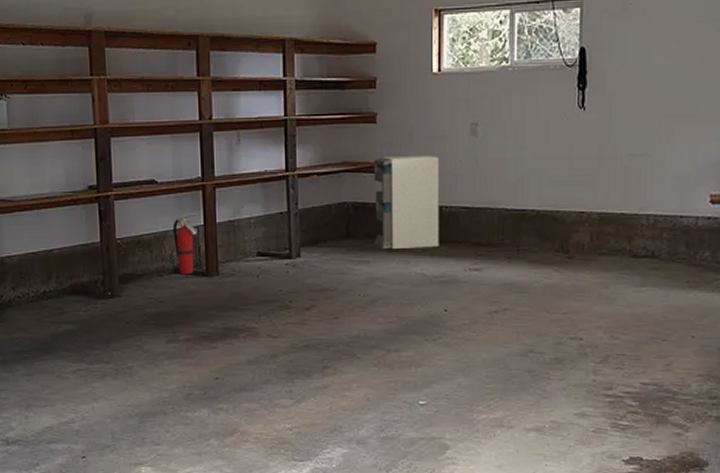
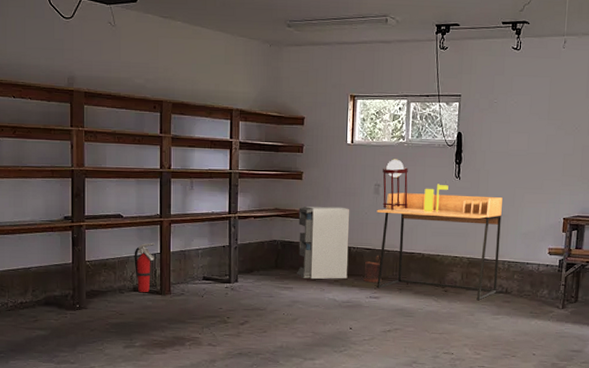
bucket: none [460,214,484,251] -> present [363,255,382,283]
desk: none [474,130,644,267] -> present [376,192,502,300]
table lamp: none [481,88,517,156] -> present [382,159,409,211]
letter holder: none [536,117,569,156] -> present [423,184,448,212]

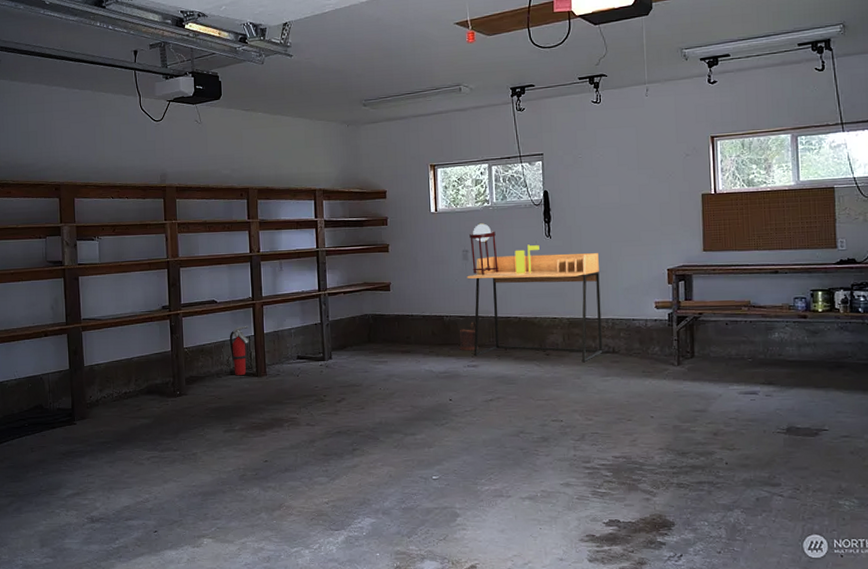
storage cabinet: present [297,206,350,280] -> none [387,276,443,352]

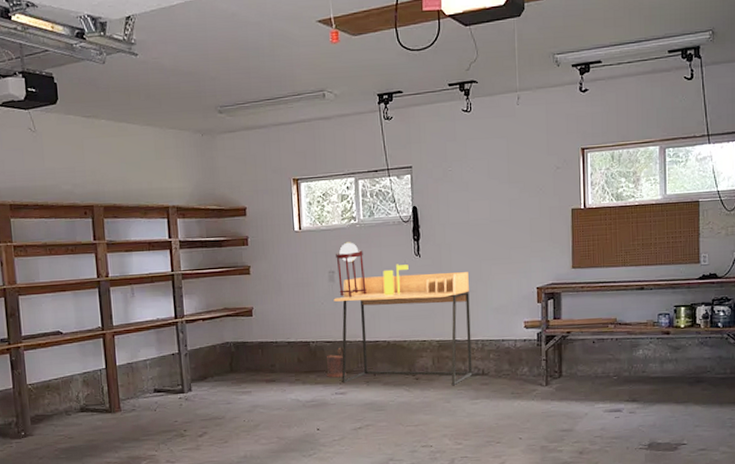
fire extinguisher: present [229,325,249,375] -> none [78,357,100,412]

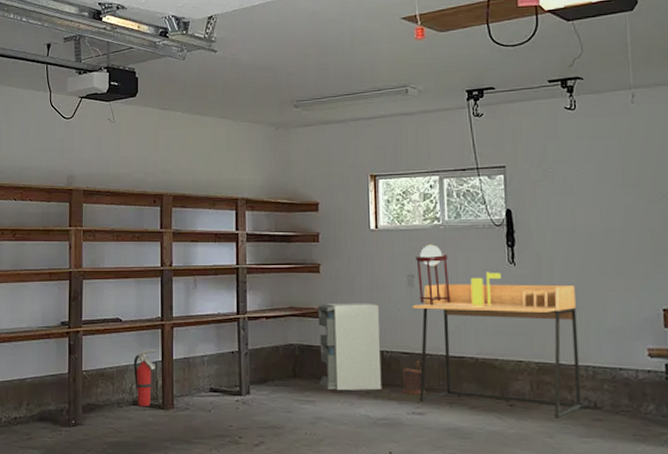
fire extinguisher: none [78,357,100,412] -> present [133,349,156,406]
storage cabinet: none [250,299,310,381] -> present [318,303,382,391]

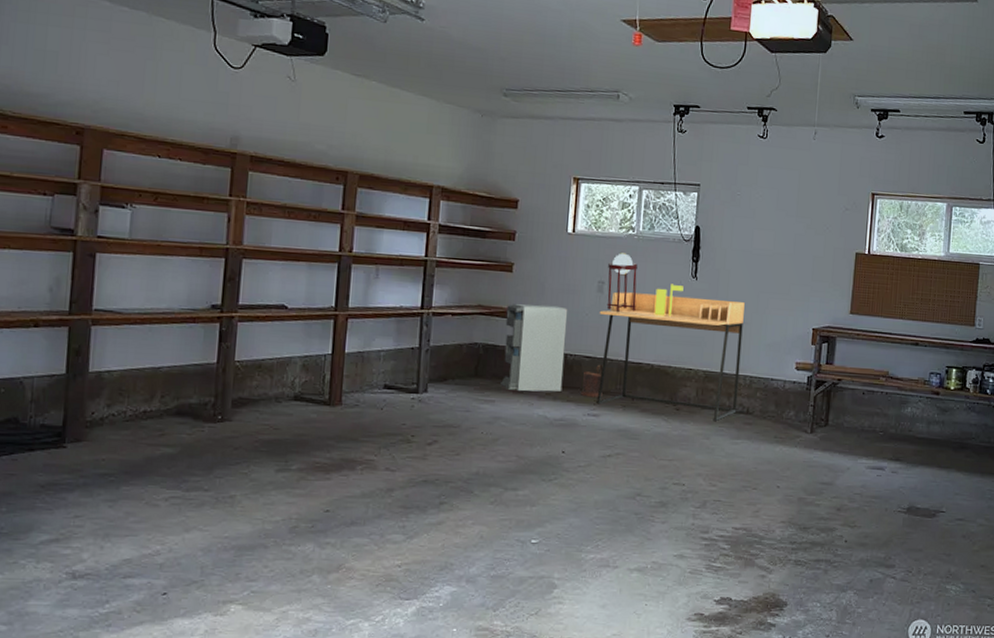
fire extinguisher: present [133,349,156,406] -> none [297,341,326,402]

